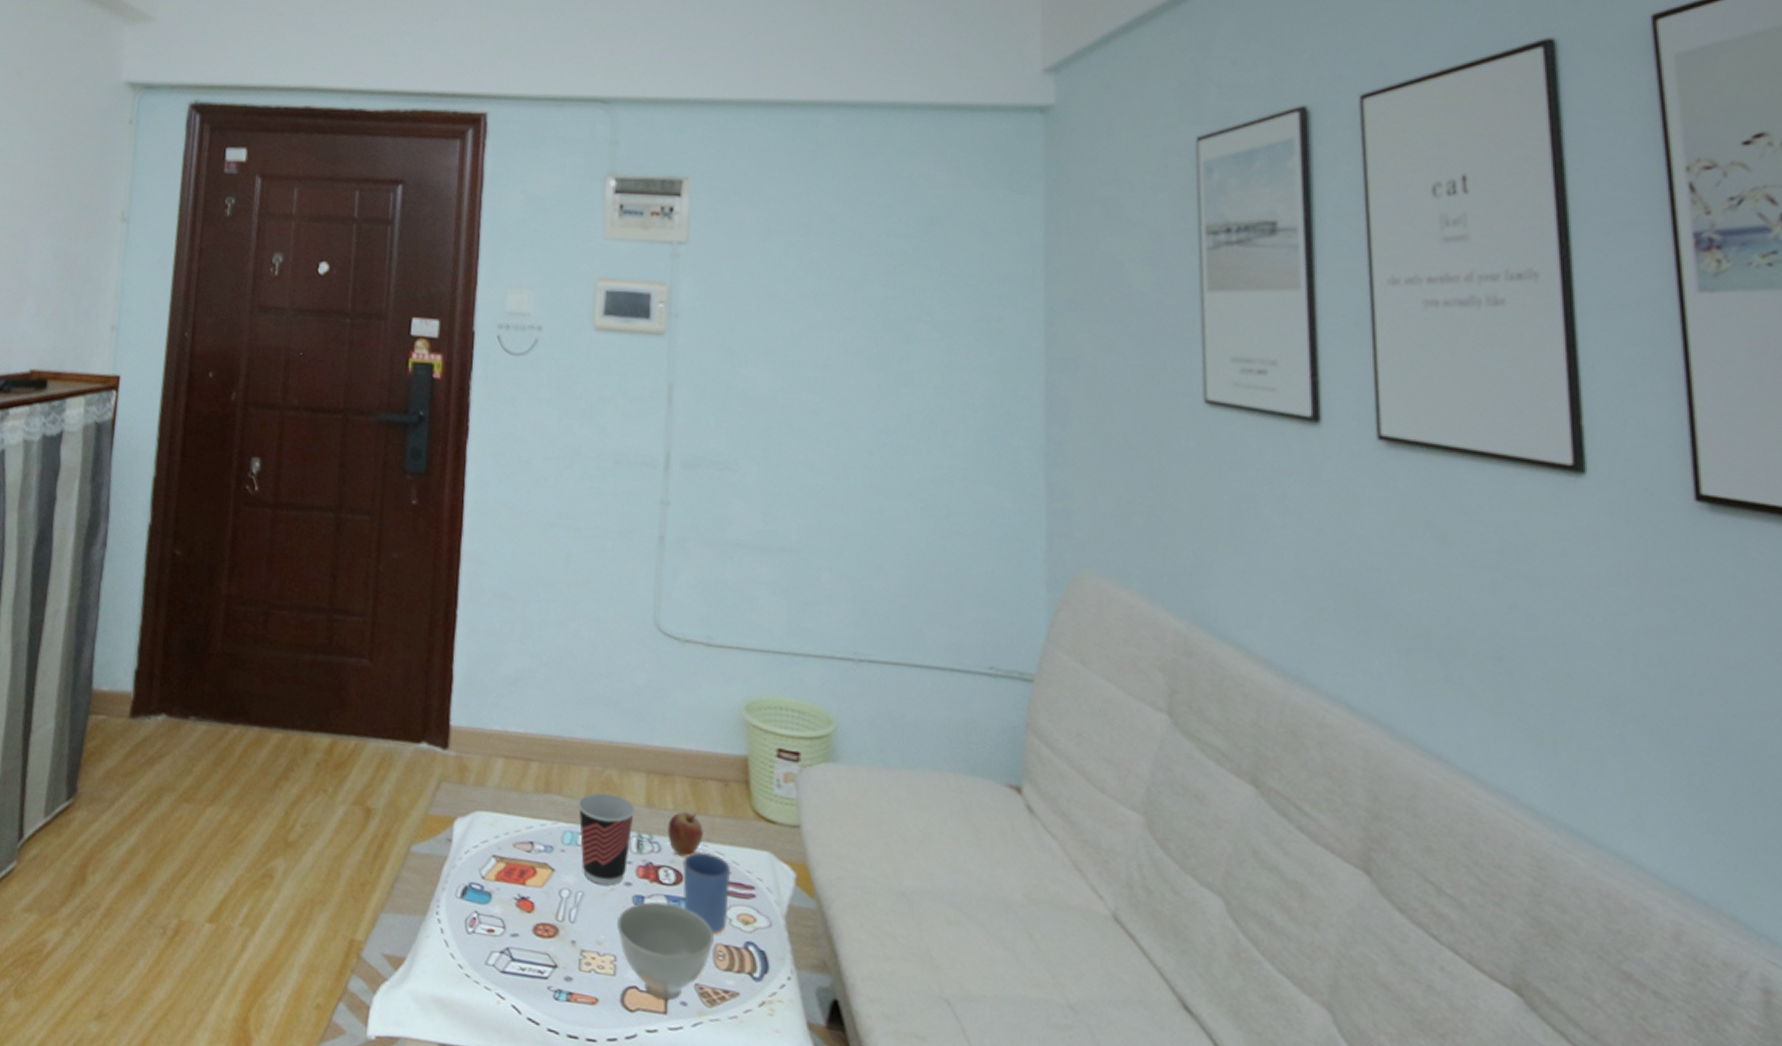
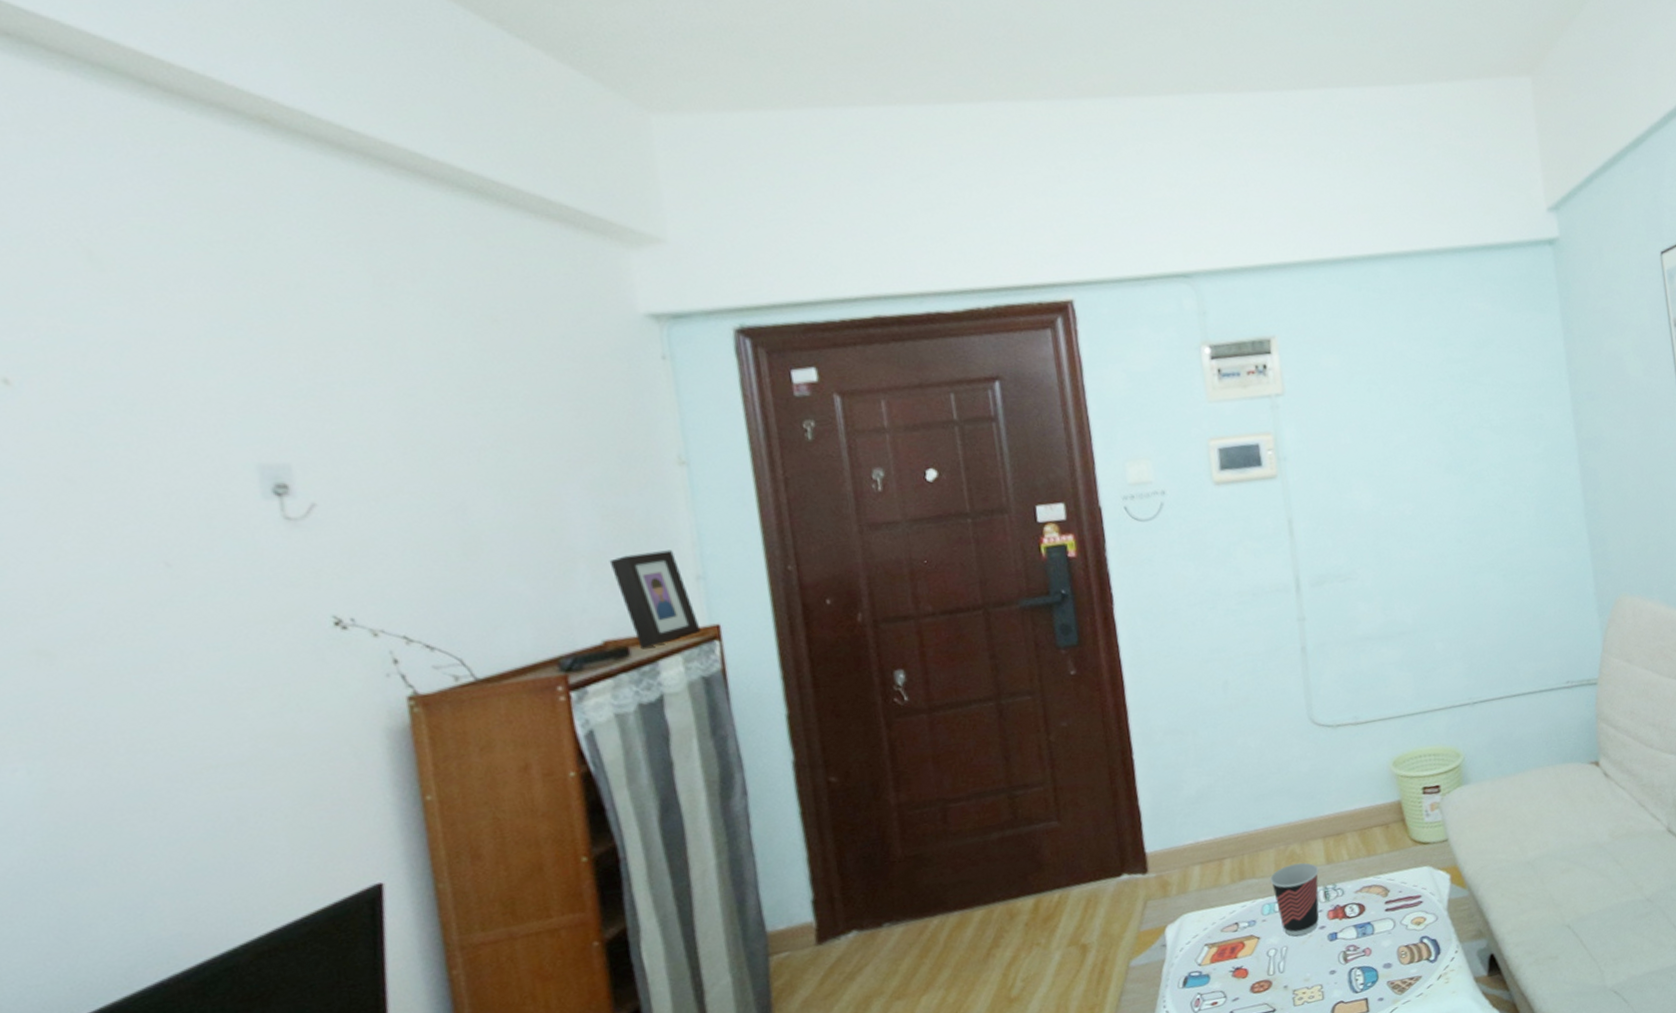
picture frame: none [50,295,105,385] -> present [609,550,701,650]
bowl: present [616,901,714,1001] -> none [1318,929,1396,1004]
fruit: present [667,812,703,856] -> none [1346,856,1376,892]
mug: present [682,851,731,934] -> none [1363,882,1404,941]

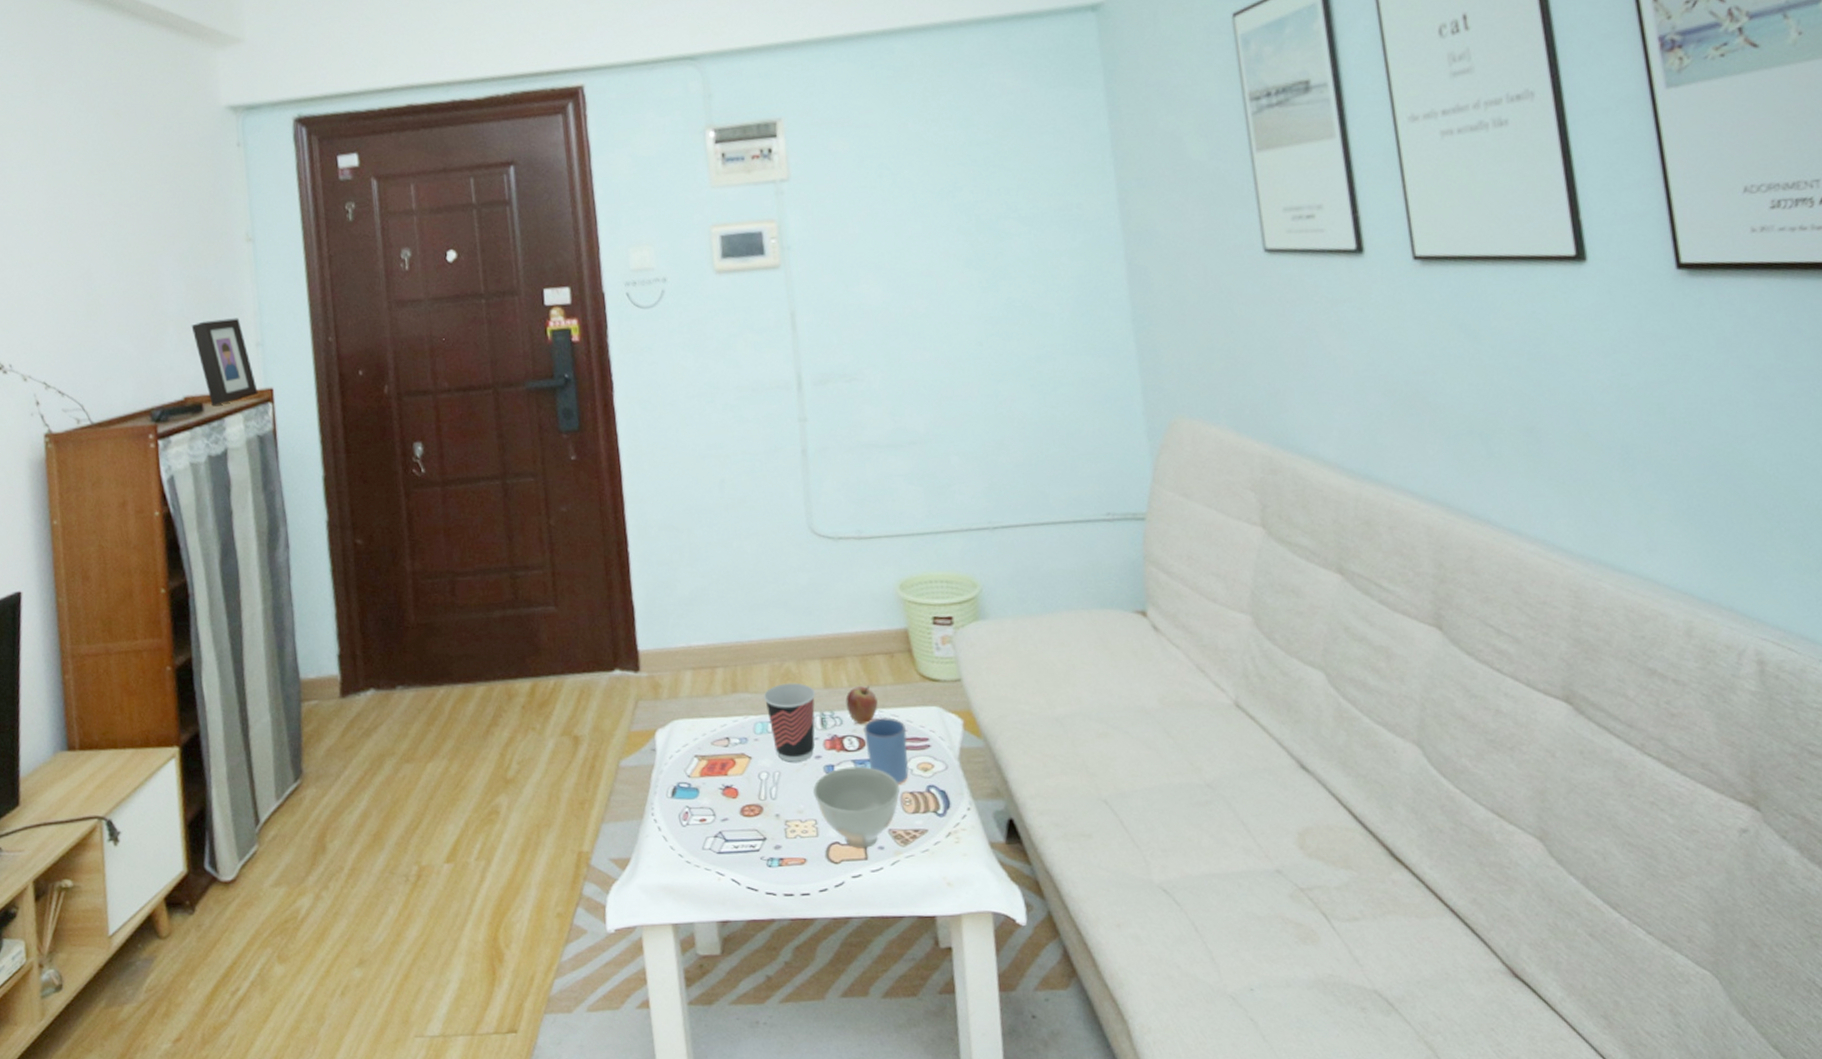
bowl: none [1318,929,1396,1004] -> present [812,766,900,849]
fruit: none [1346,856,1376,892] -> present [845,686,878,724]
mug: none [1363,882,1404,941] -> present [863,717,909,784]

